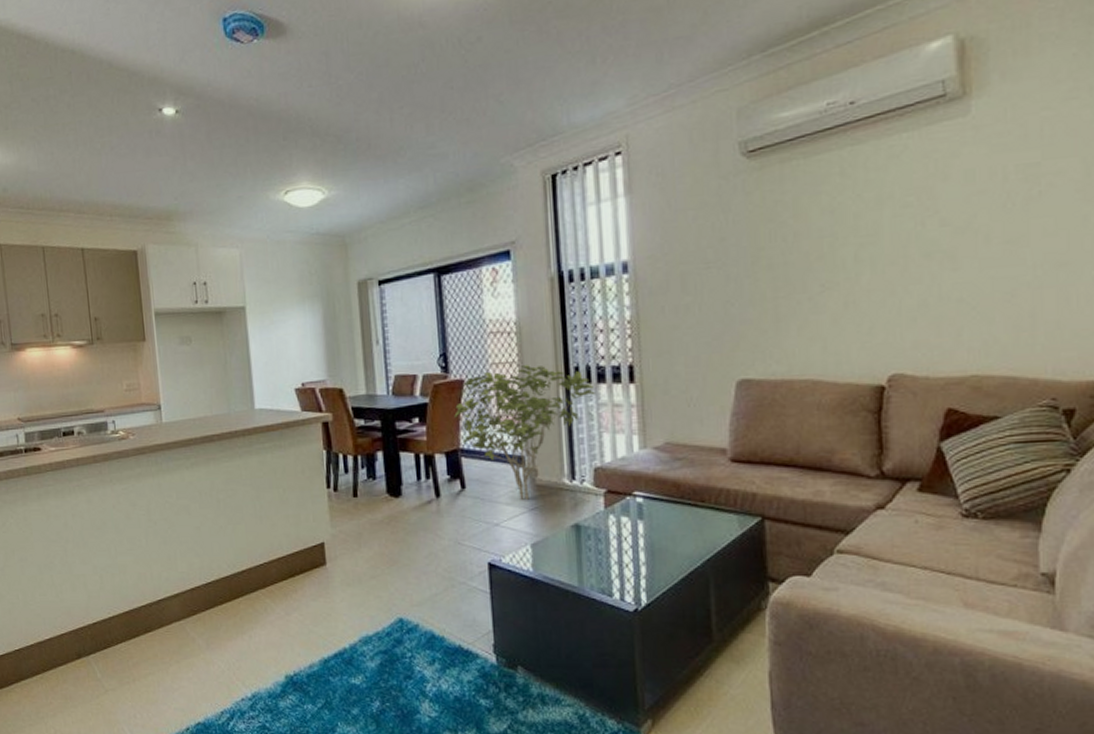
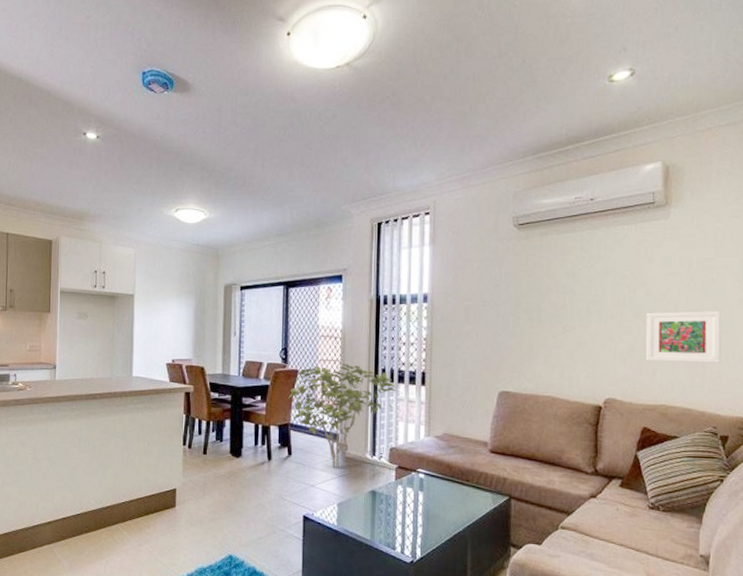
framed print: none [943,237,1058,317] -> present [645,311,721,363]

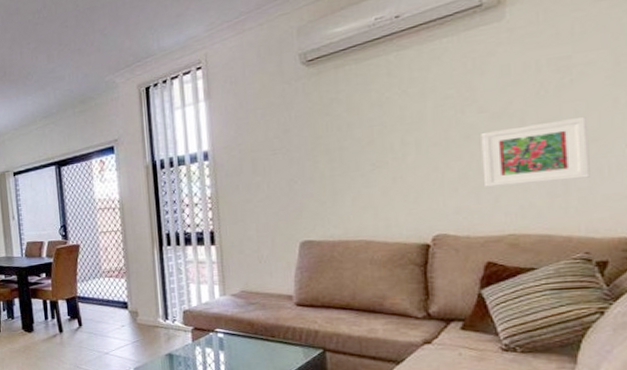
shrub: present [288,364,396,468] -> none [72,233,183,335]

